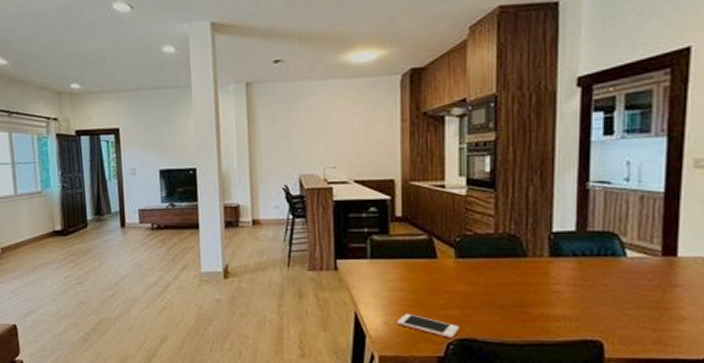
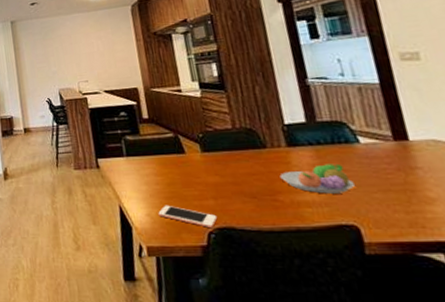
fruit bowl: none [535,277,609,308] -> present [279,163,355,194]

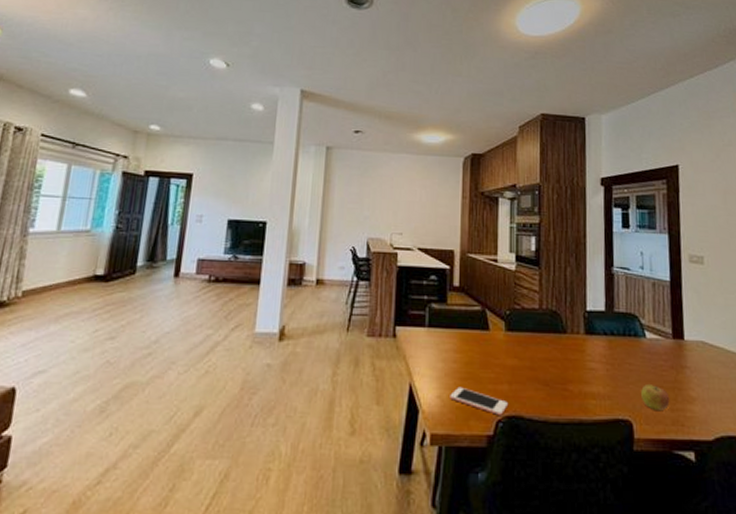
fruit bowl: present [279,163,355,194] -> none [573,356,635,387]
apple: none [364,189,403,214] -> present [641,384,670,410]

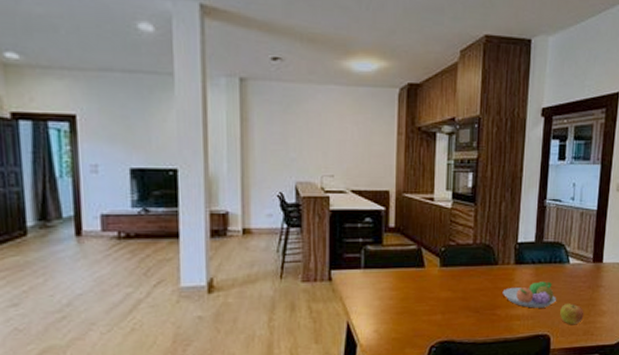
cell phone: present [450,386,509,415] -> none [386,320,442,342]
fruit bowl: none [573,356,635,387] -> present [502,281,556,308]

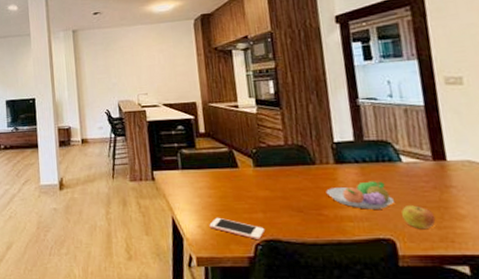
cell phone: none [386,320,442,342] -> present [209,217,265,239]

